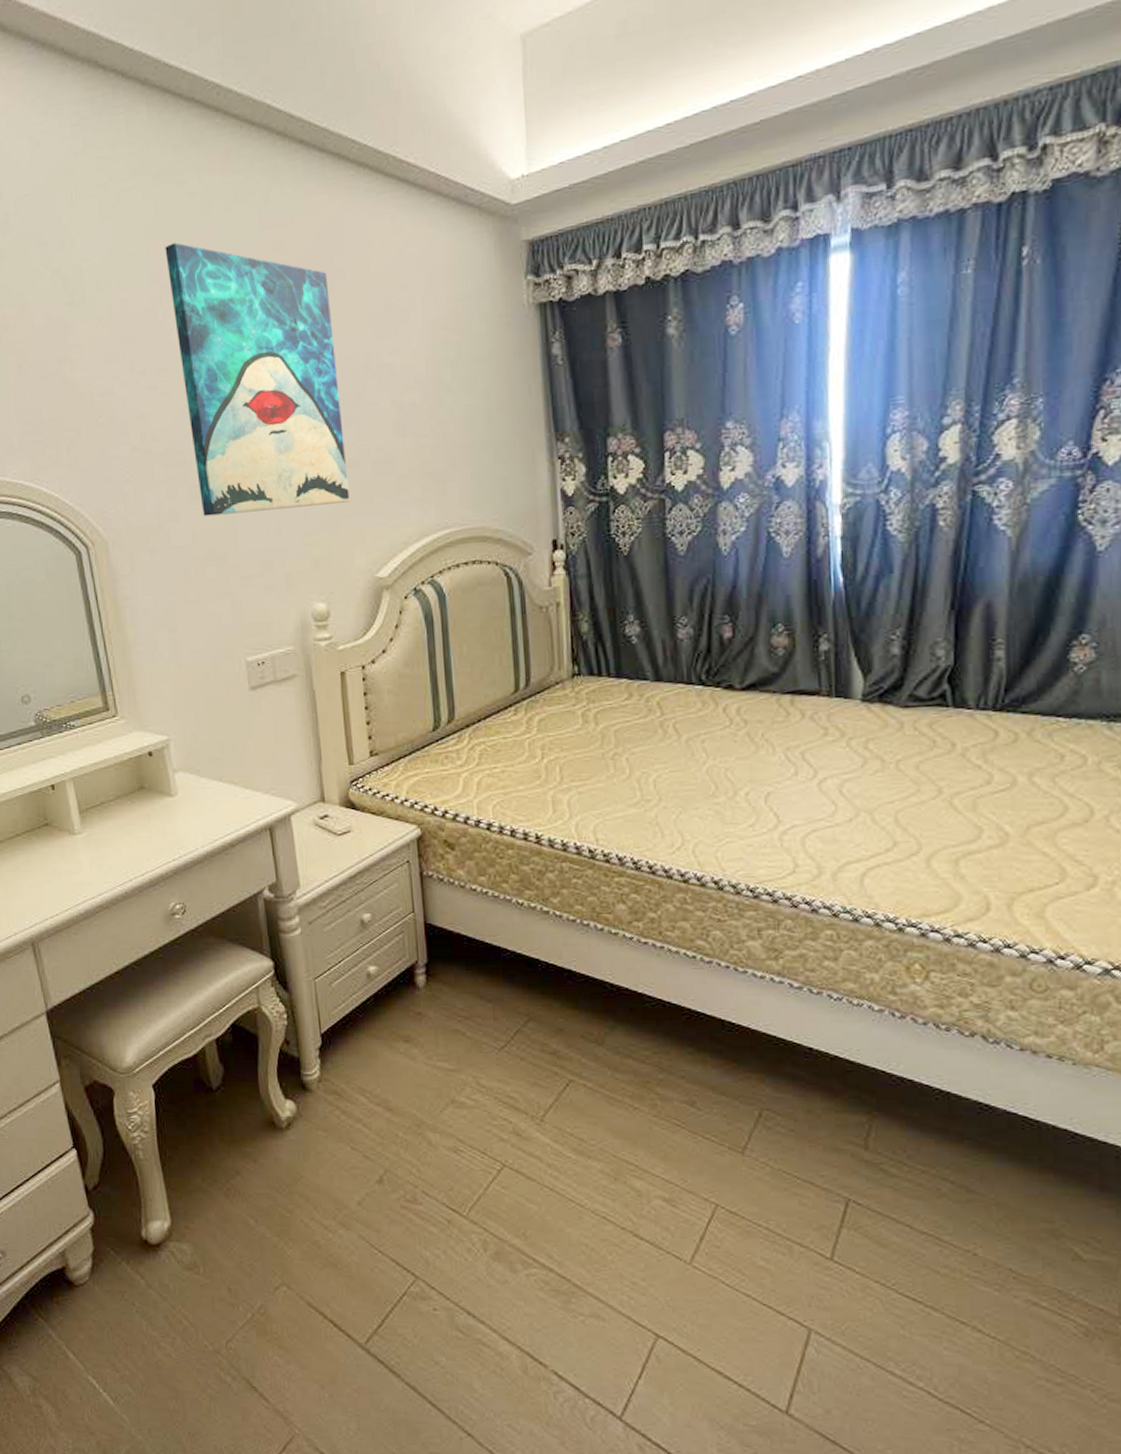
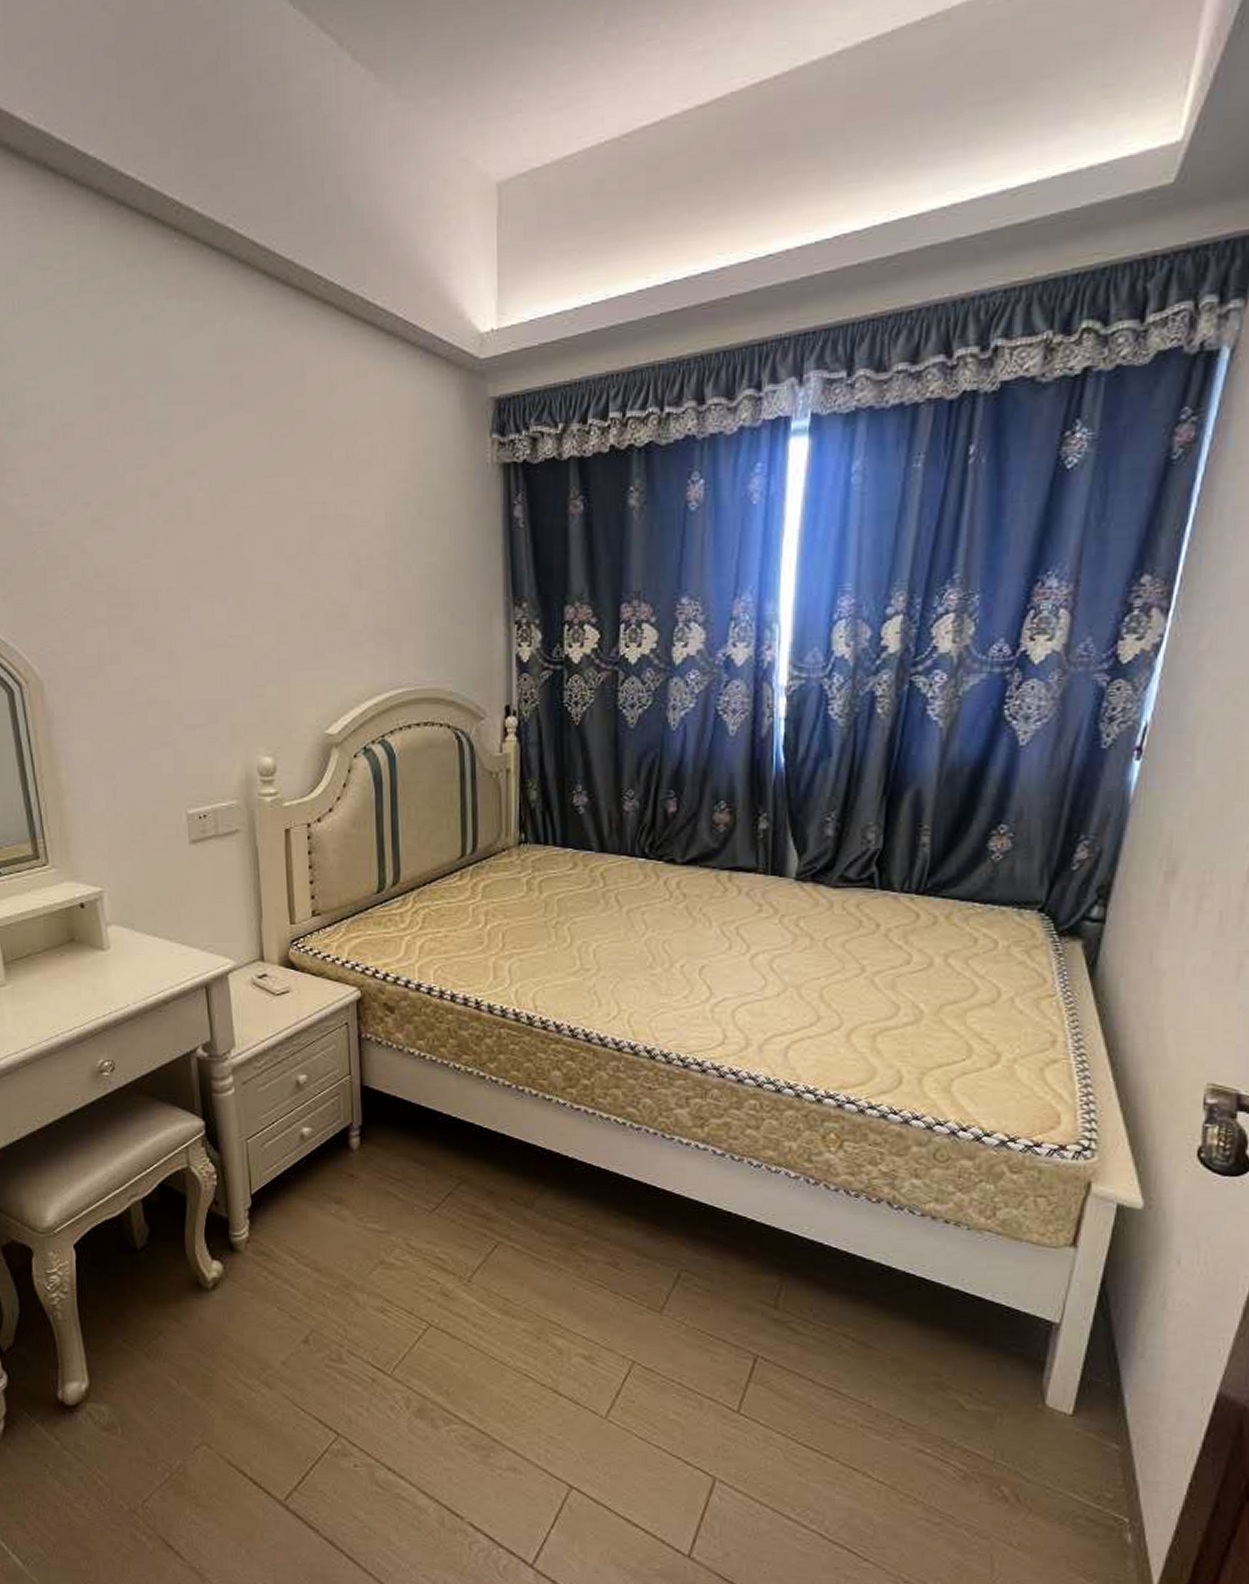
wall art: present [165,242,350,517] -> none [114,368,301,661]

